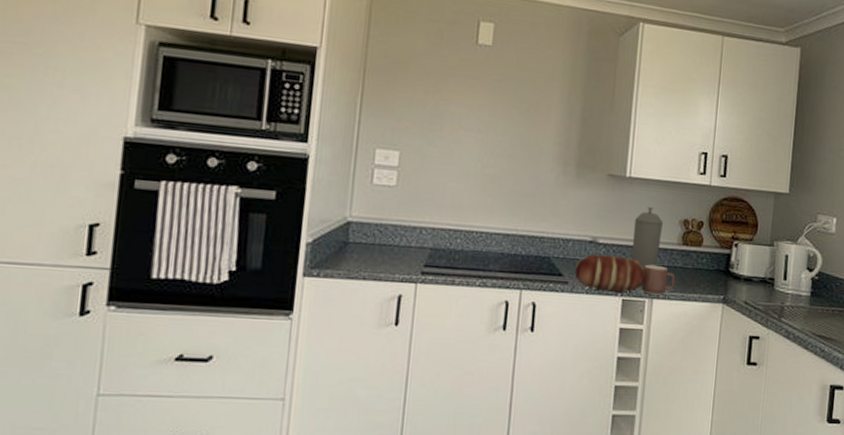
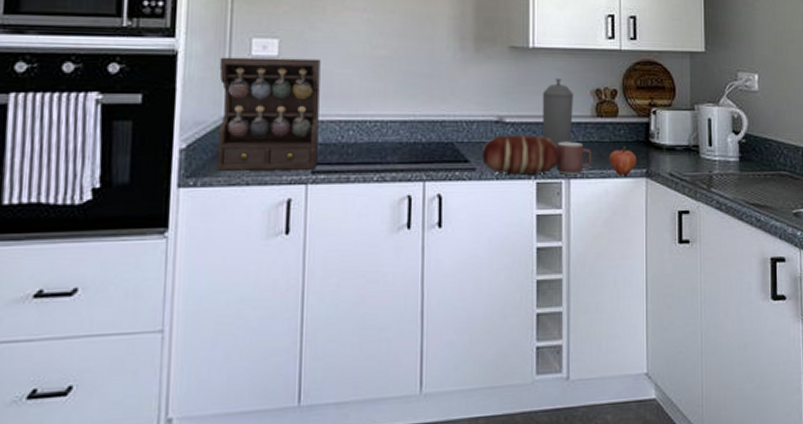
spice rack: none [338,163,436,271] -> present [216,57,321,171]
fruit: none [690,274,716,300] -> present [609,147,637,175]

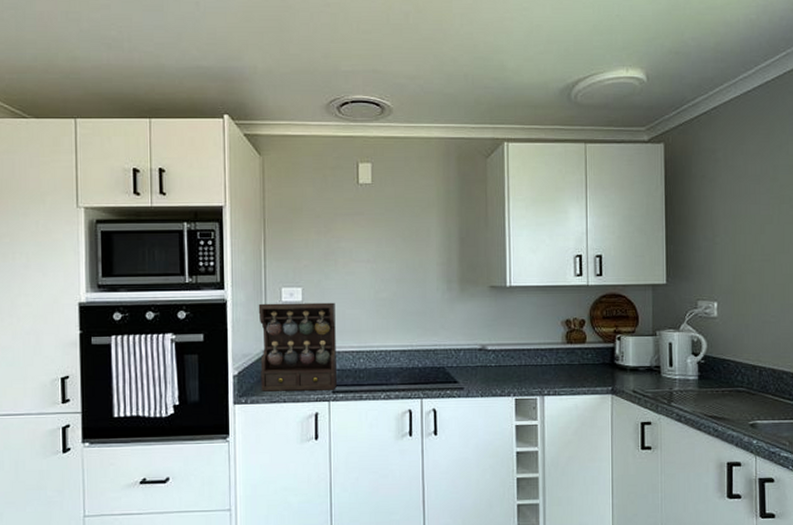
bread loaf: present [483,135,559,175] -> none [469,360,534,393]
canister: present [542,79,574,147] -> none [518,312,547,370]
mug: present [556,141,593,176] -> none [531,364,564,393]
fruit: present [609,147,637,175] -> none [578,368,603,392]

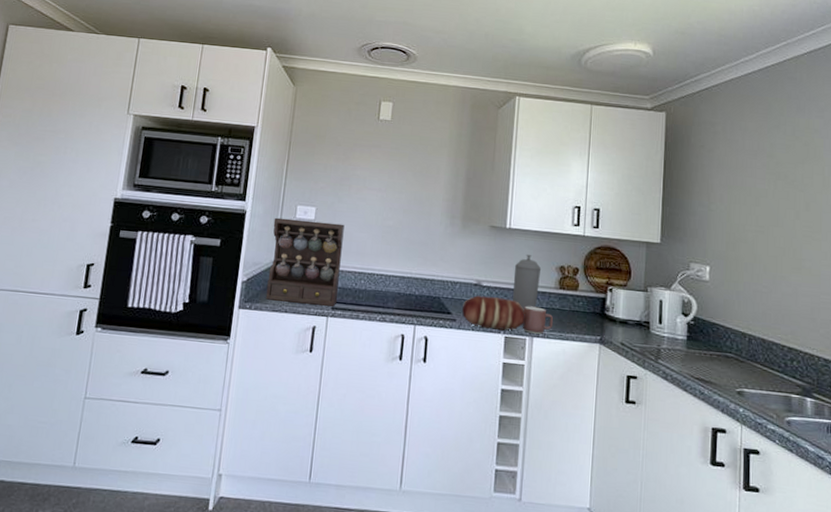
bread loaf: none [469,360,534,393] -> present [462,295,525,330]
canister: none [518,312,547,370] -> present [513,255,542,310]
mug: none [531,364,564,393] -> present [522,305,554,335]

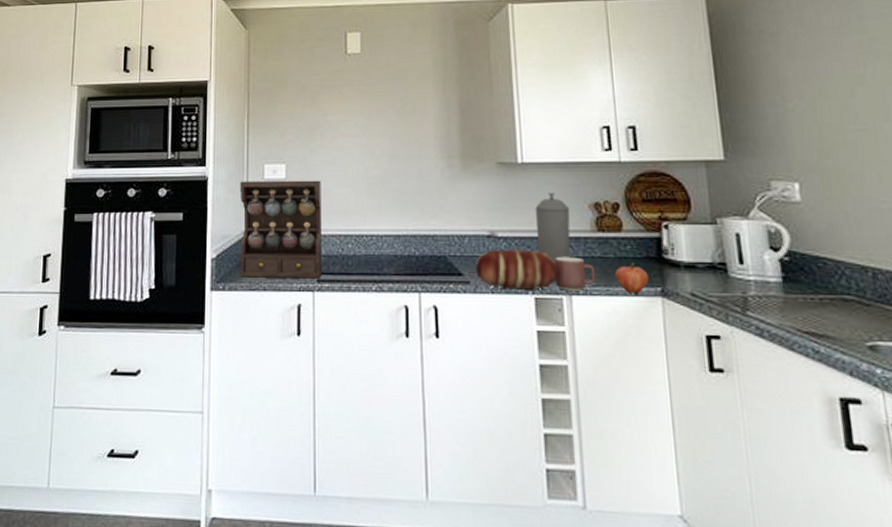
fruit: none [568,316,592,340] -> present [615,263,649,293]

